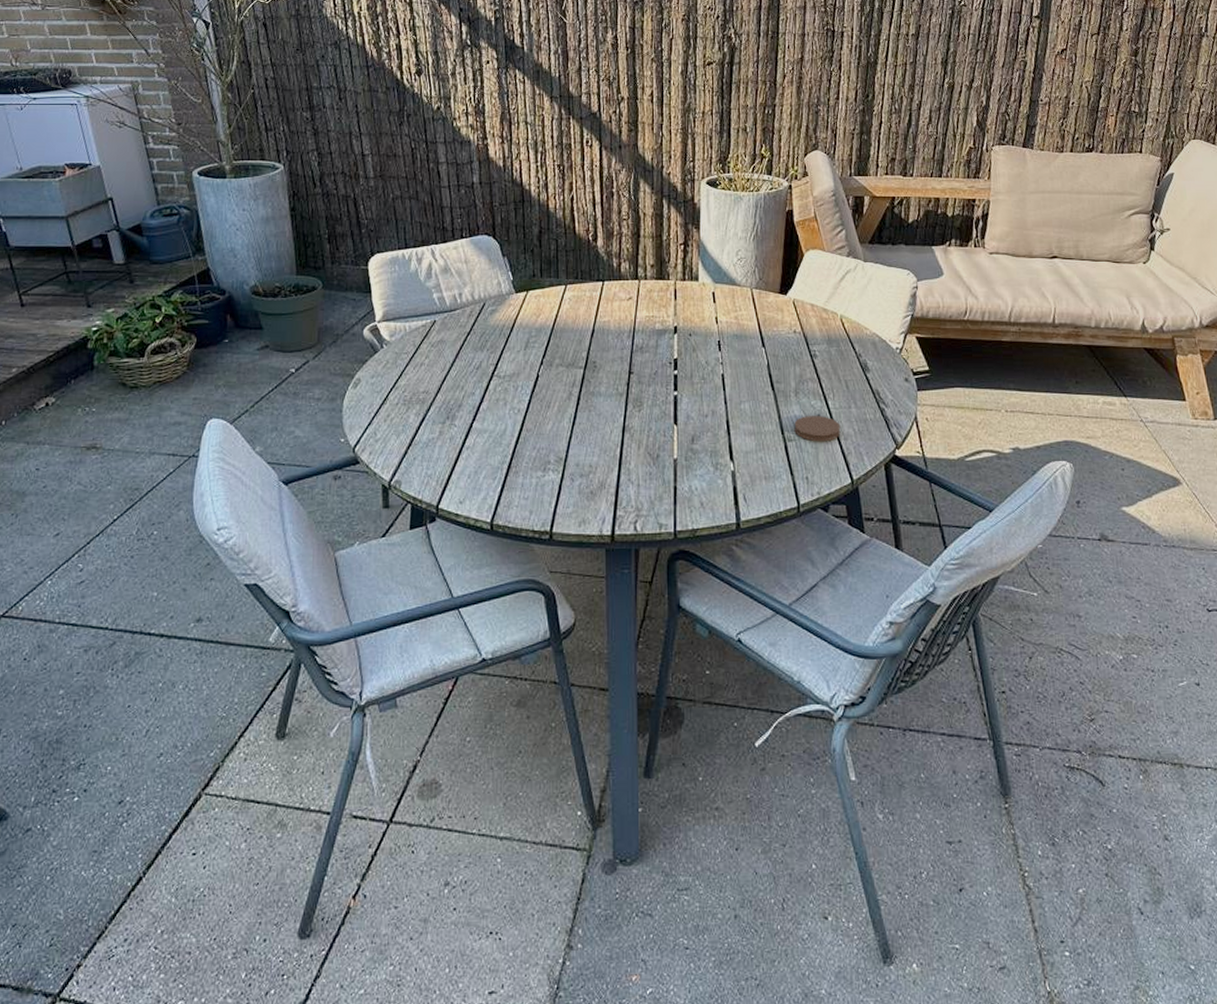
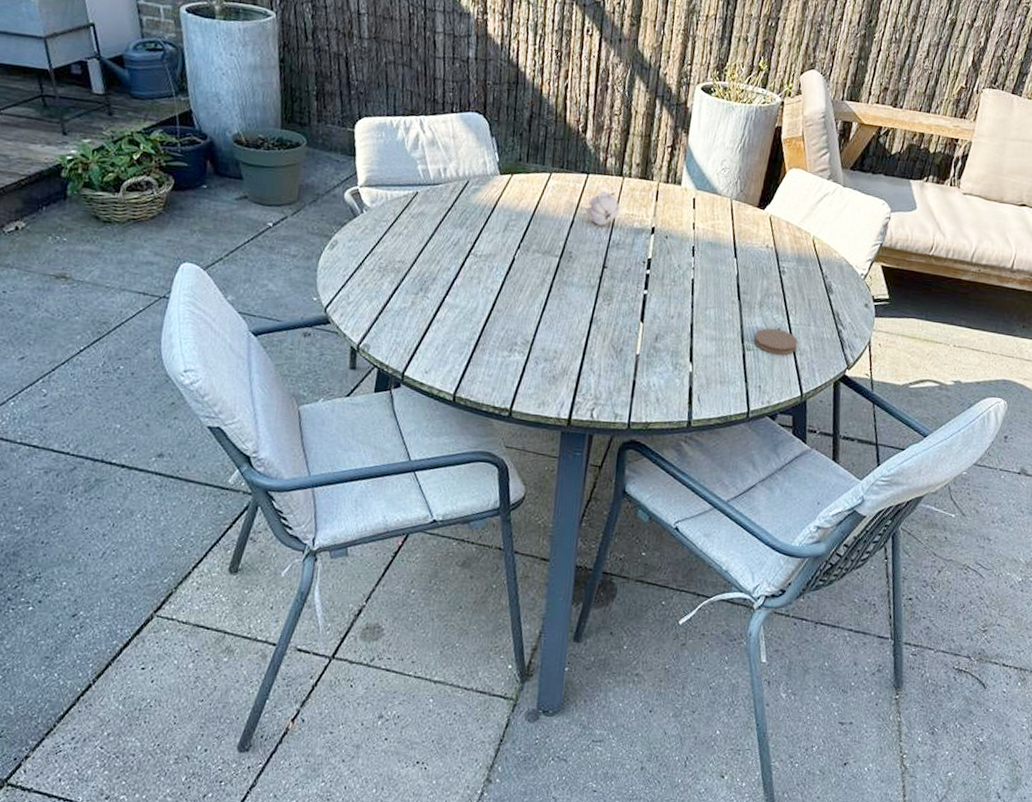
flower: none [605,295,639,331] -> present [585,190,621,225]

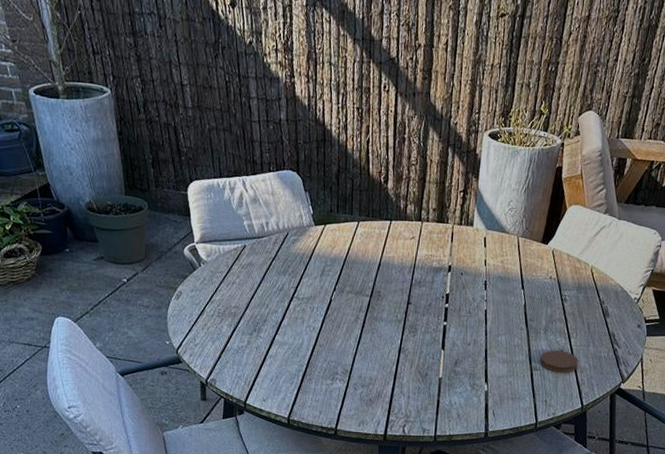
flower: present [585,190,621,225] -> none [390,234,420,266]

